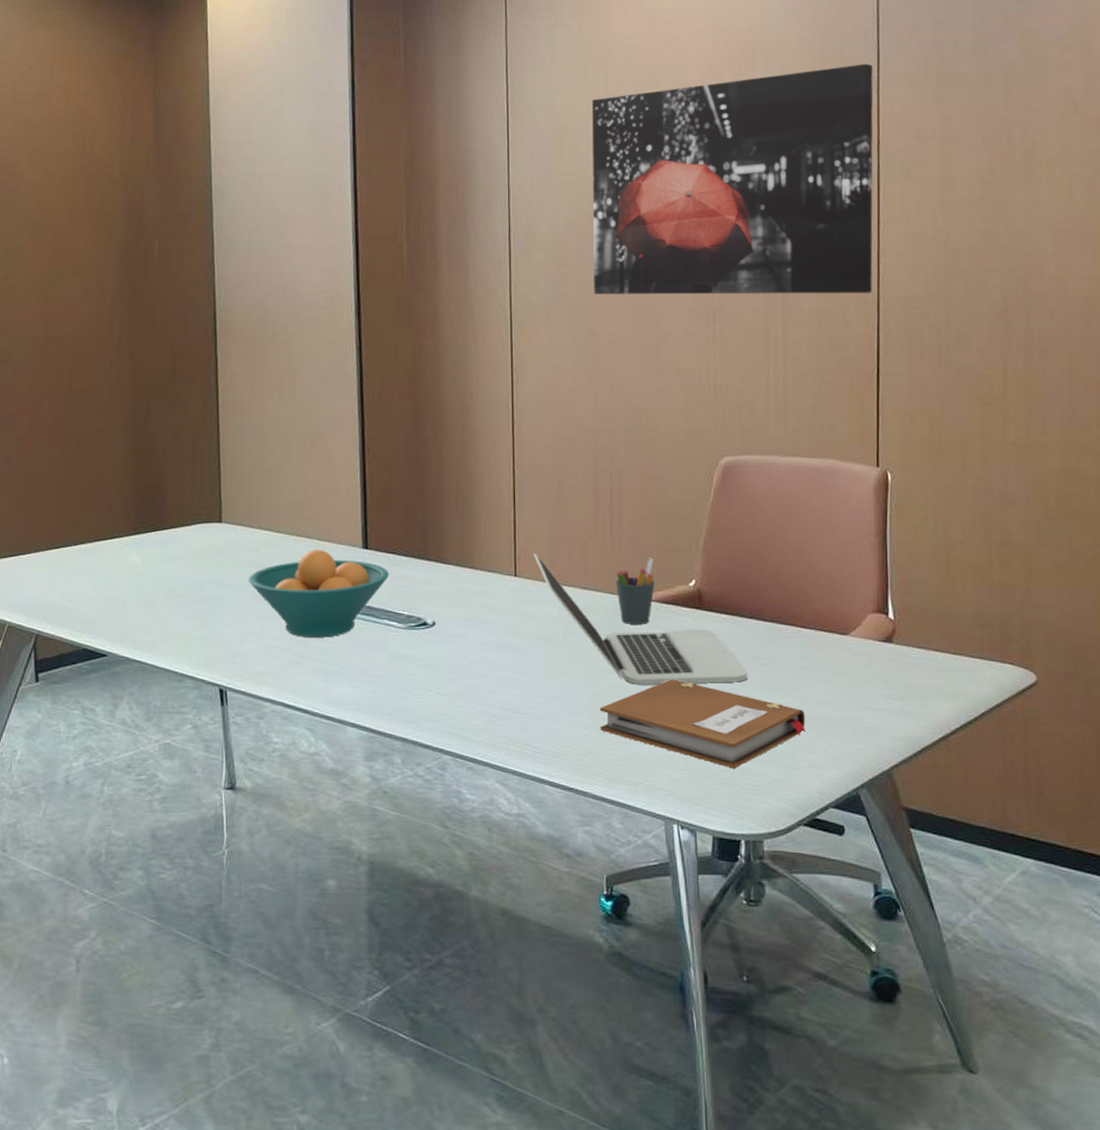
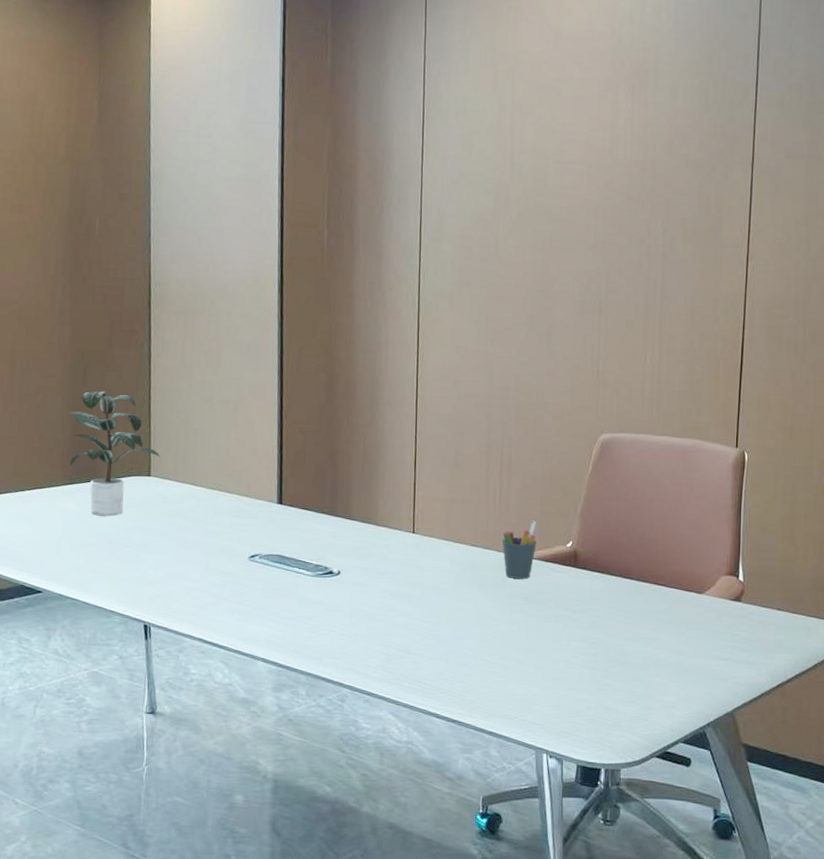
potted plant: none [130,430,232,569] -> present [68,391,160,517]
fruit bowl: present [248,549,390,638] -> none [173,503,301,582]
laptop: present [533,553,748,685] -> none [430,513,615,633]
wall art: present [592,64,873,295] -> none [494,87,751,294]
notebook: present [600,679,806,769] -> none [483,627,662,707]

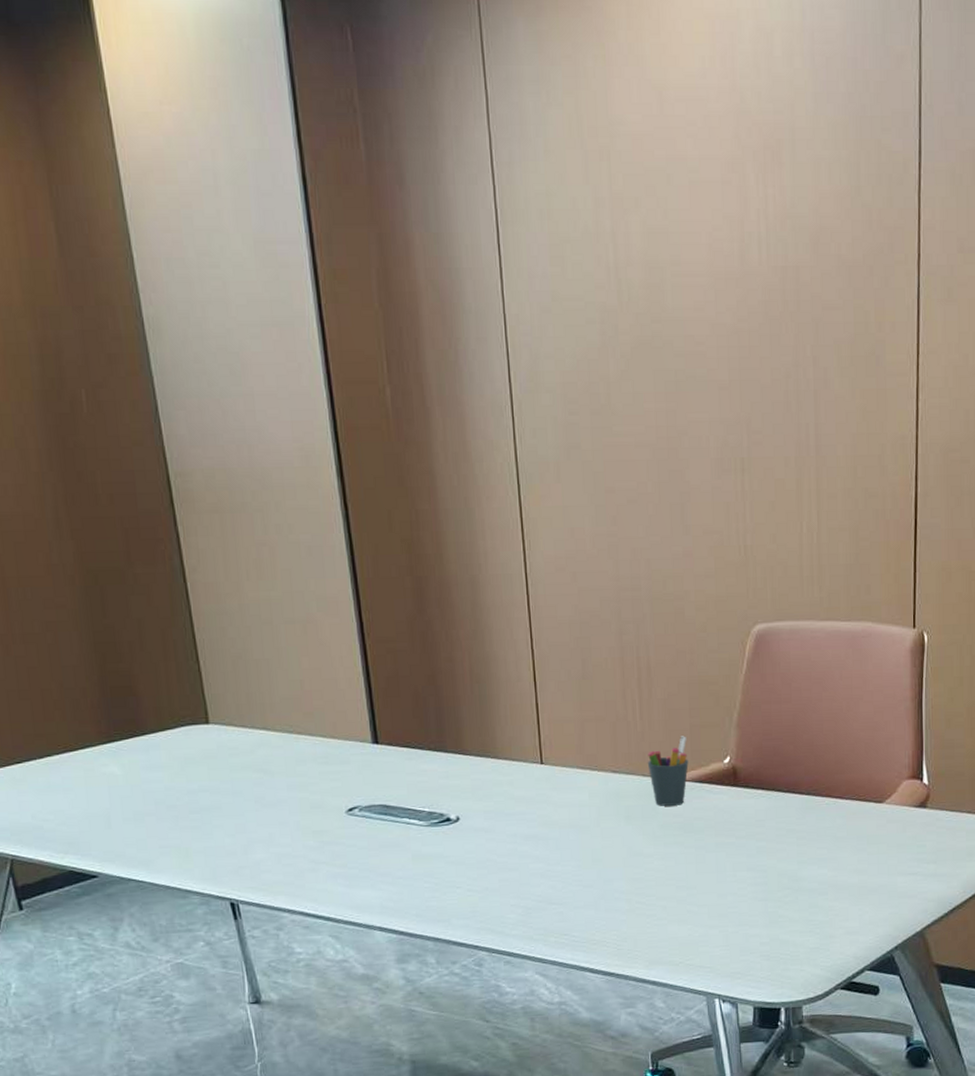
potted plant: present [68,391,160,517] -> none [90,621,218,779]

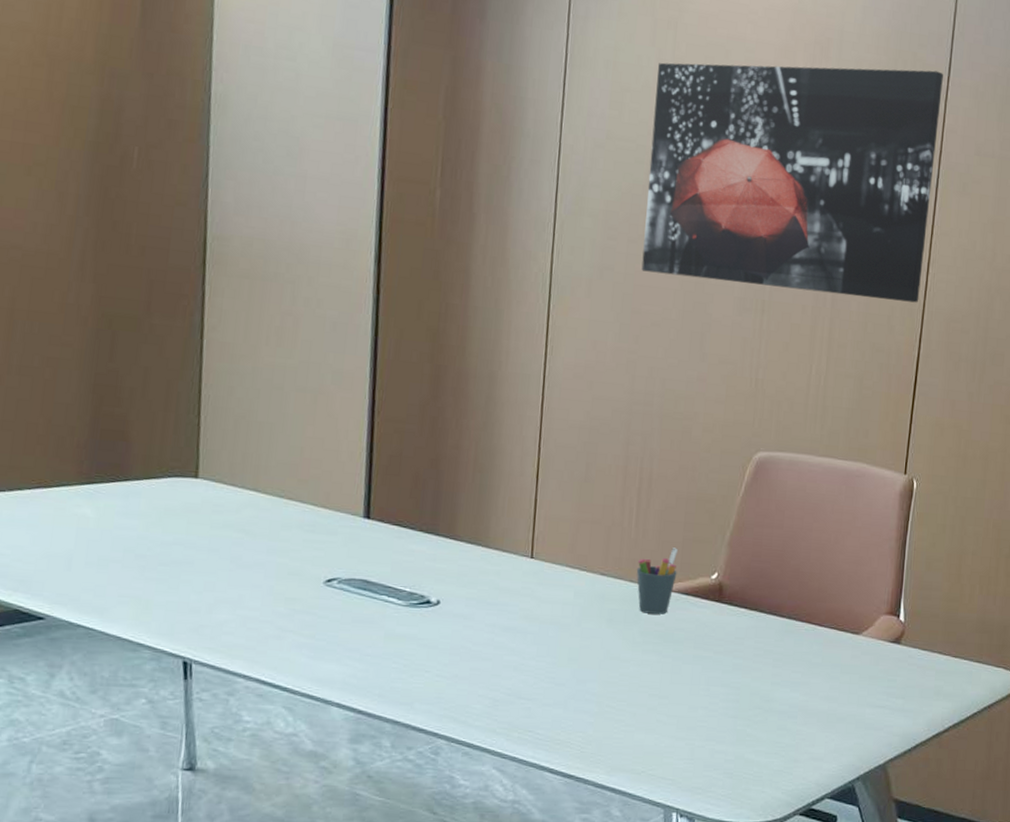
wall art: none [596,158,914,445] -> present [641,62,944,303]

